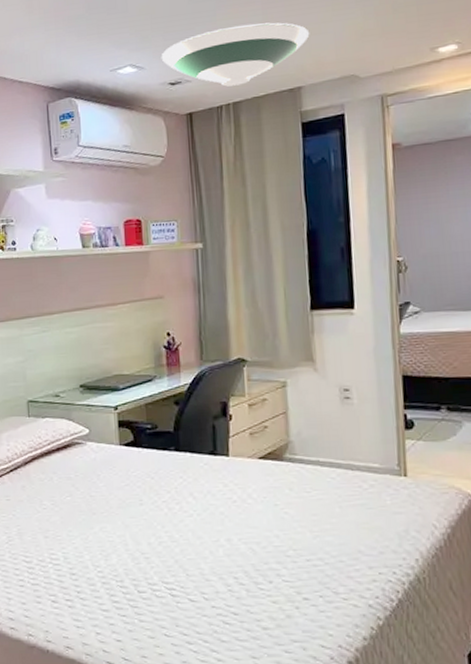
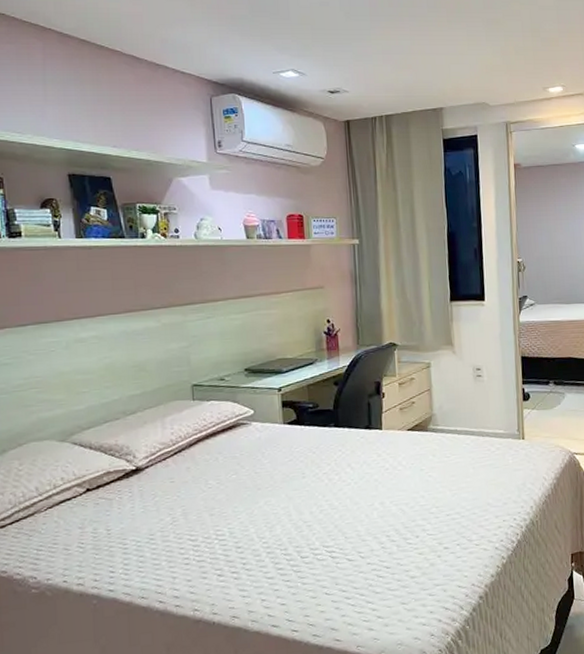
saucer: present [161,22,310,87] -> none [321,46,450,100]

